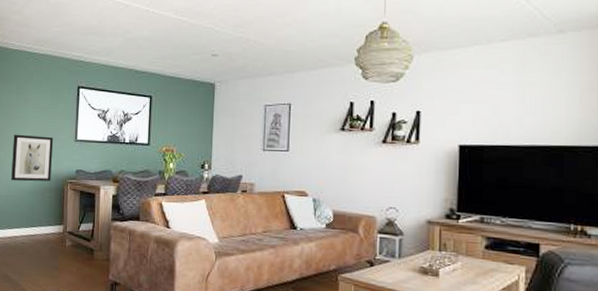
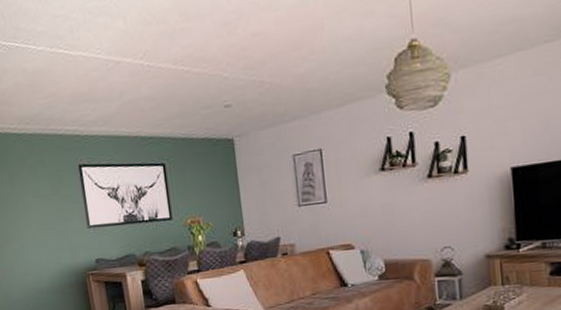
wall art: present [11,134,53,182] -> none [17,227,70,282]

